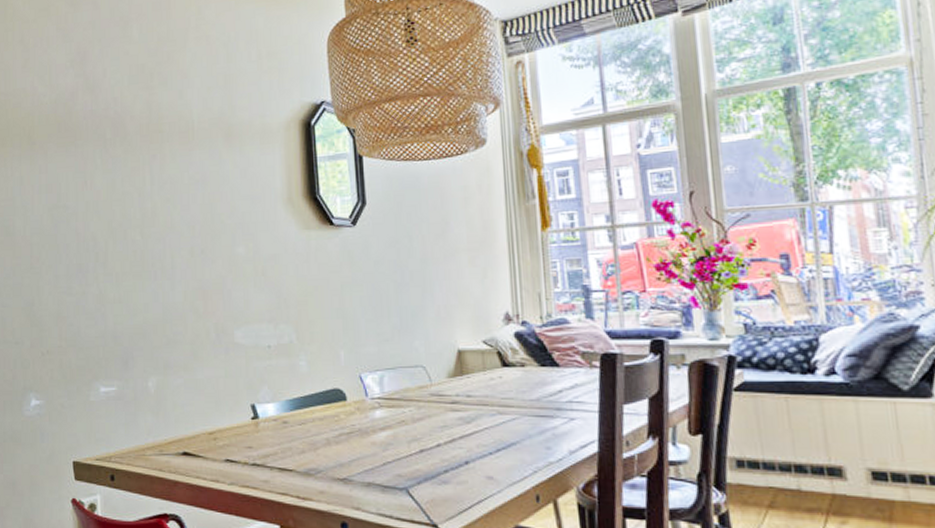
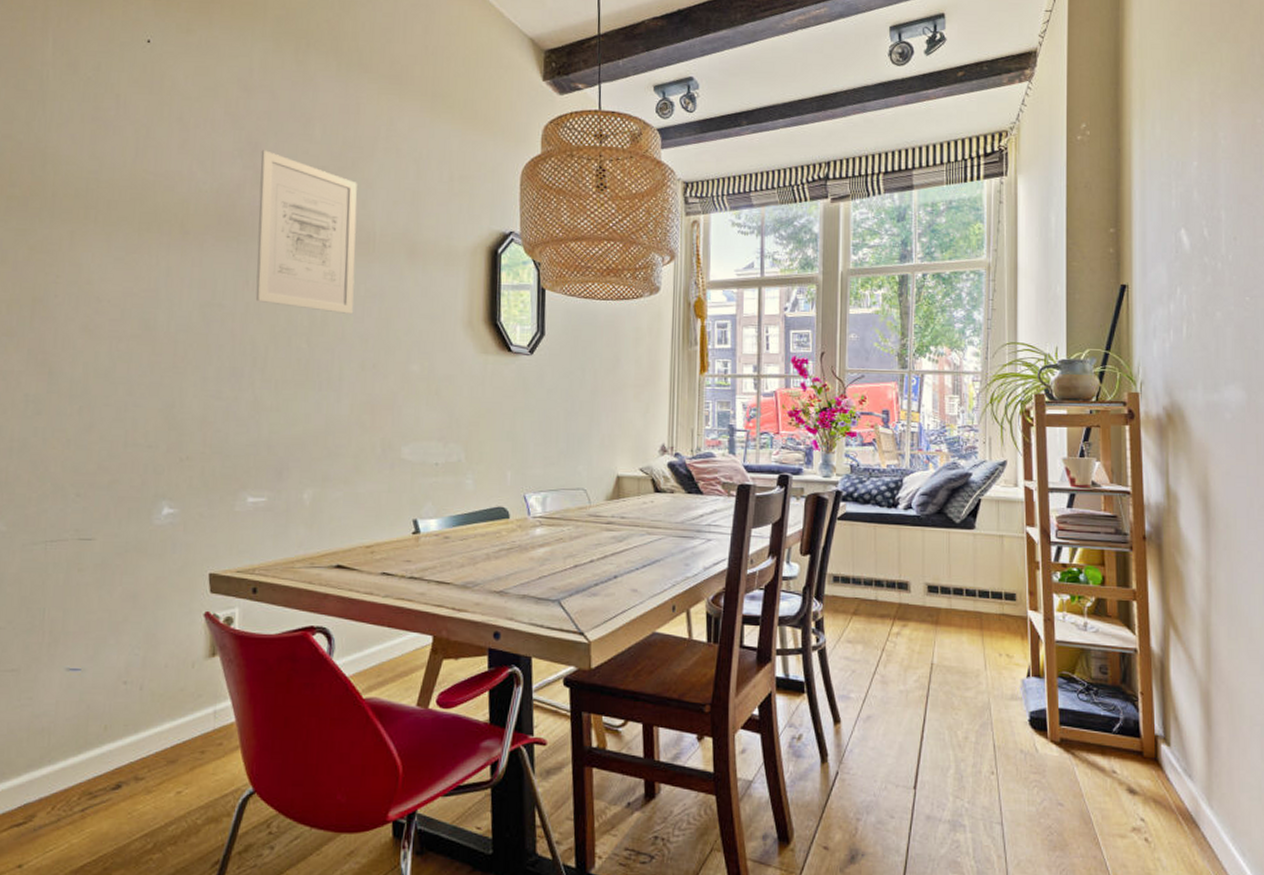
wall art: none [89,57,180,203] -> present [255,150,357,314]

